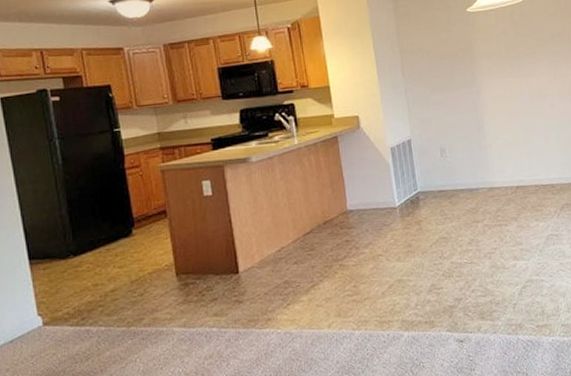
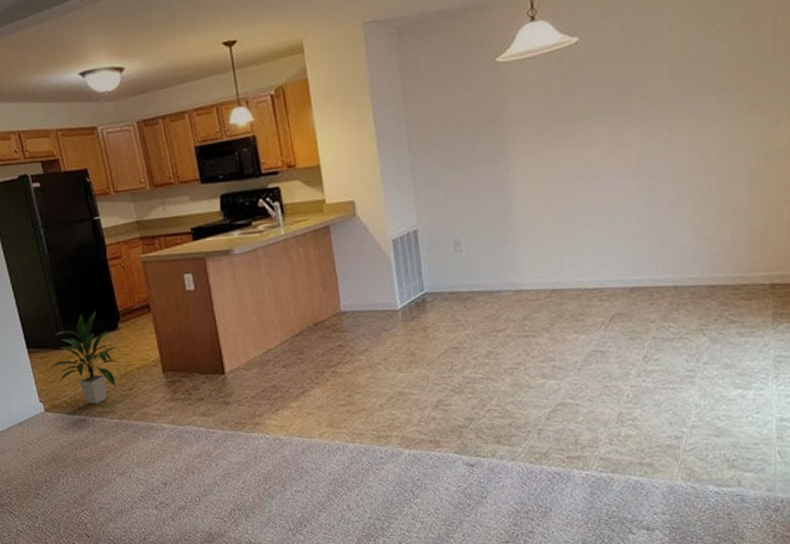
indoor plant: none [53,218,132,314] -> present [49,311,119,405]

